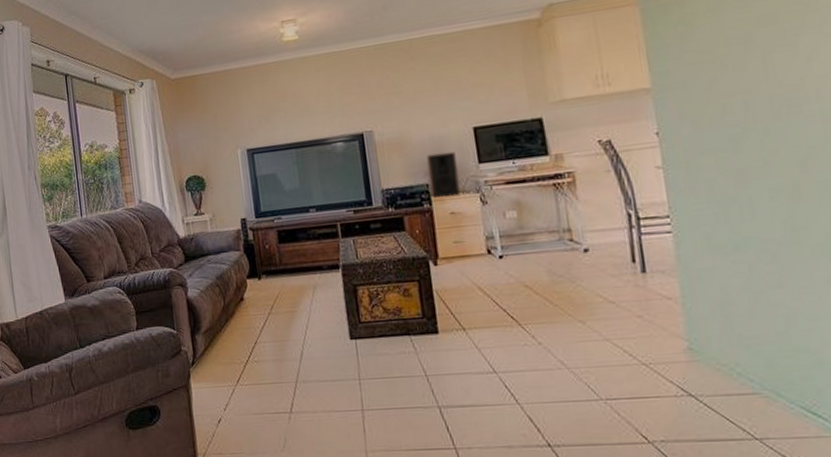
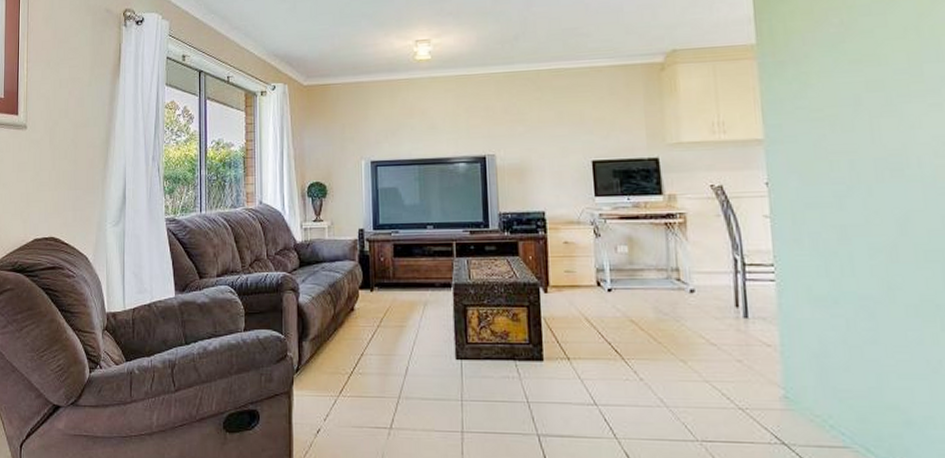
speaker: present [426,151,461,199] -> none [544,182,576,227]

